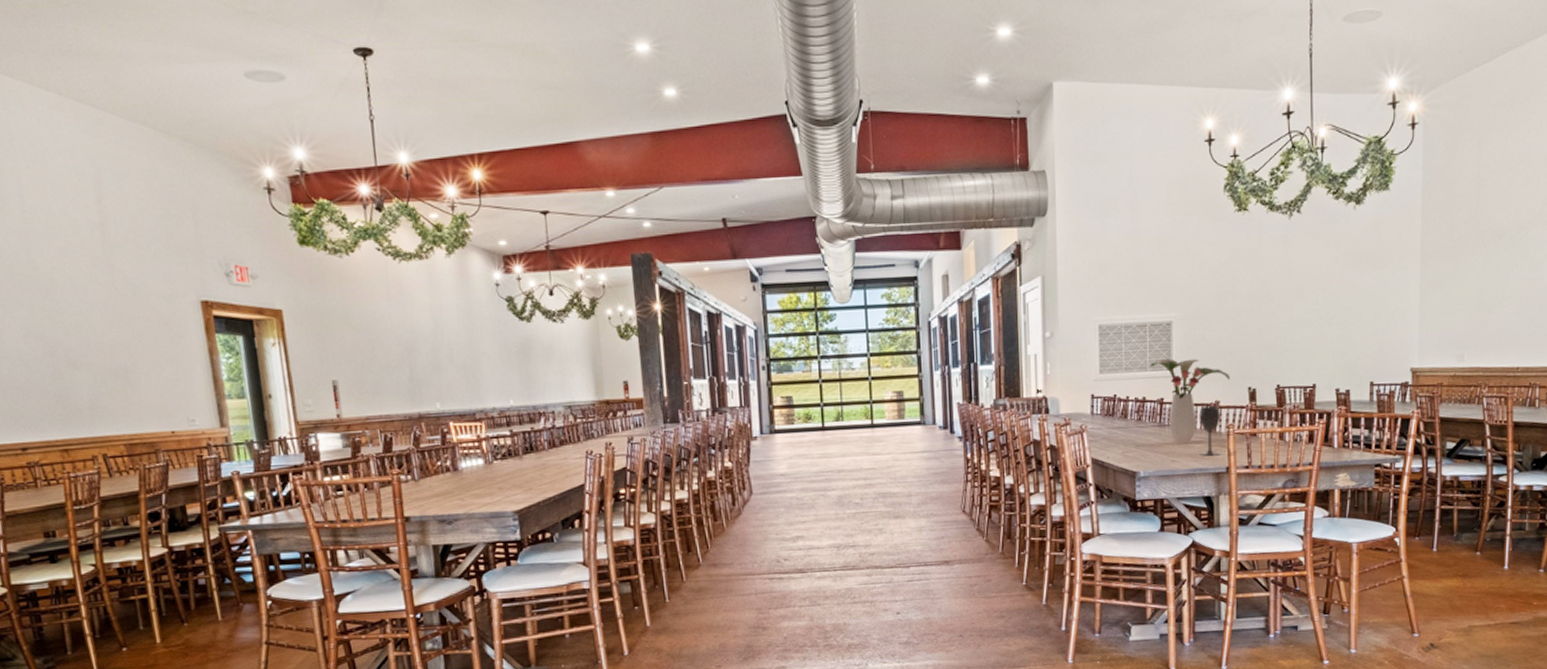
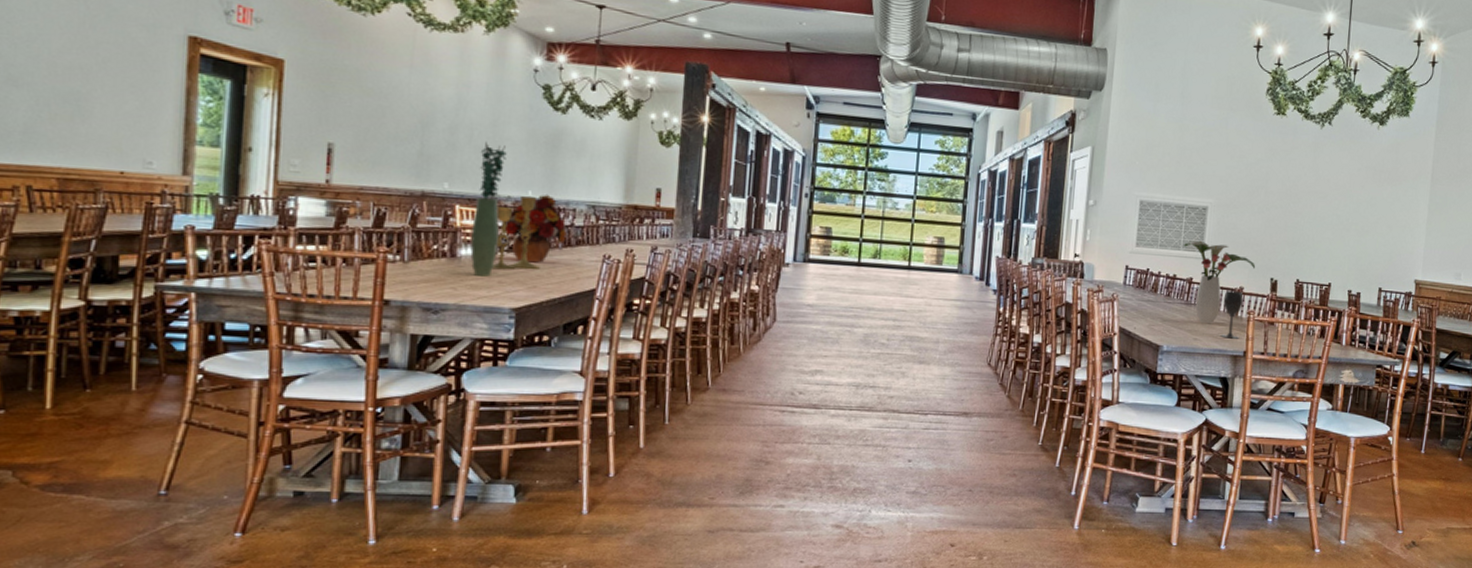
vase: none [463,359,493,485] -> present [470,141,507,277]
candlestick: none [485,405,532,477] -> present [493,196,540,270]
flower arrangement: none [494,400,551,468] -> present [504,194,567,263]

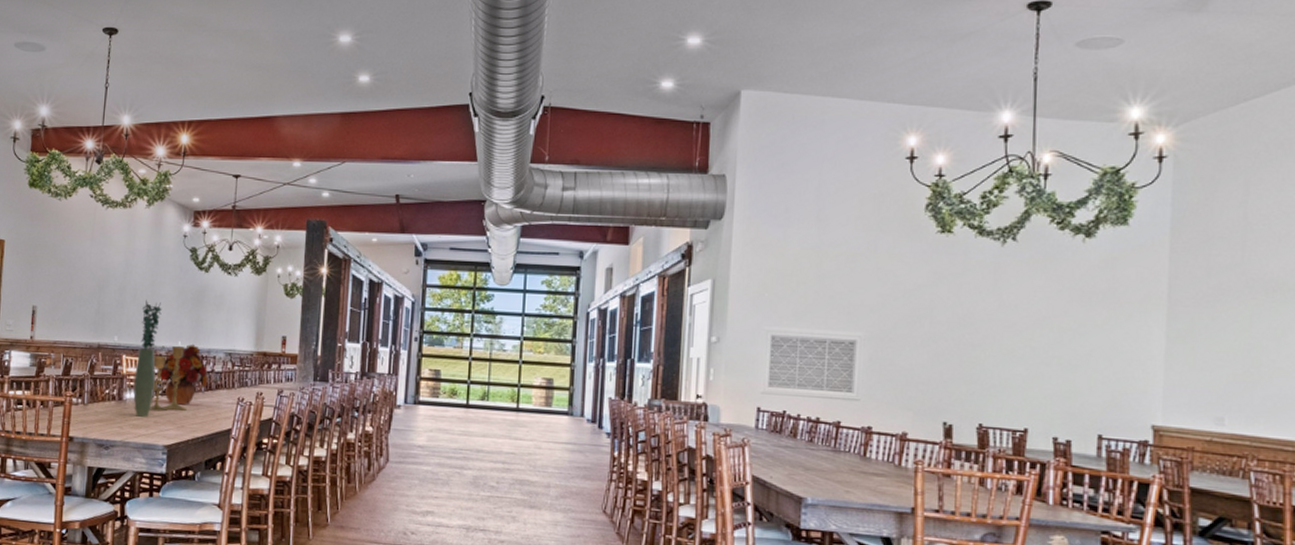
flower arrangement: present [1184,240,1256,324] -> none [828,379,922,475]
wine glass: present [1221,290,1244,339] -> none [881,435,908,493]

